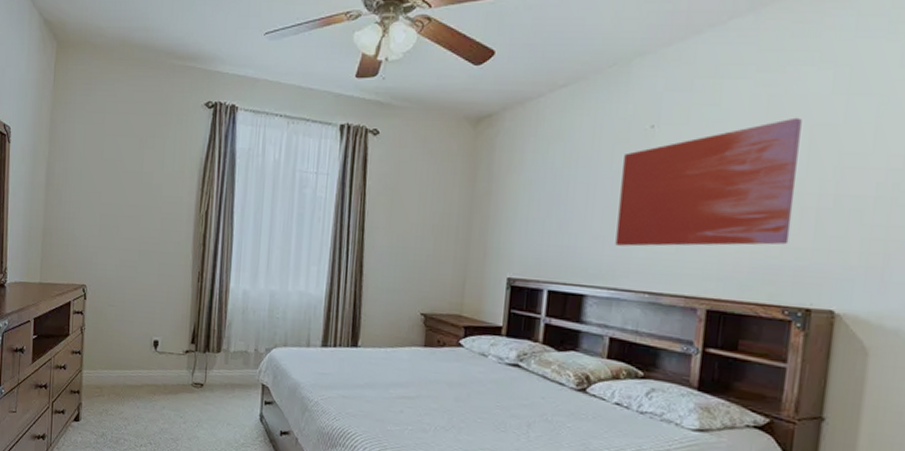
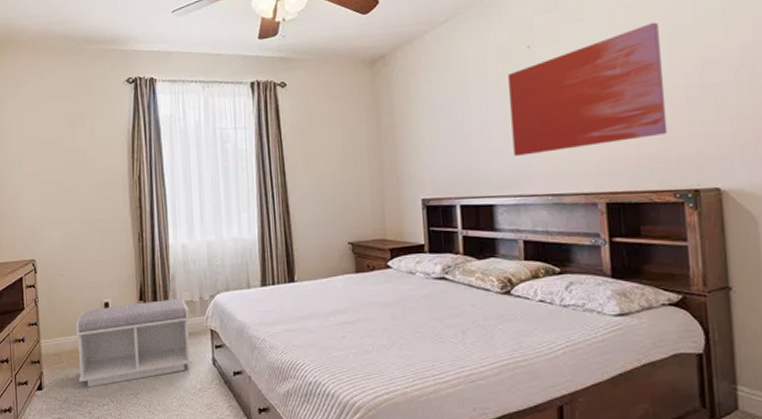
bench: none [117,345,241,426] -> present [75,298,193,388]

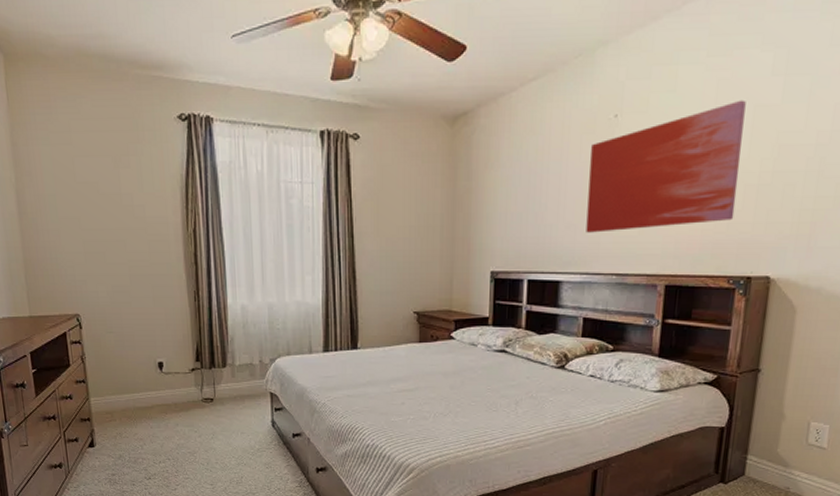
bench: present [75,298,193,388] -> none [127,361,251,446]

